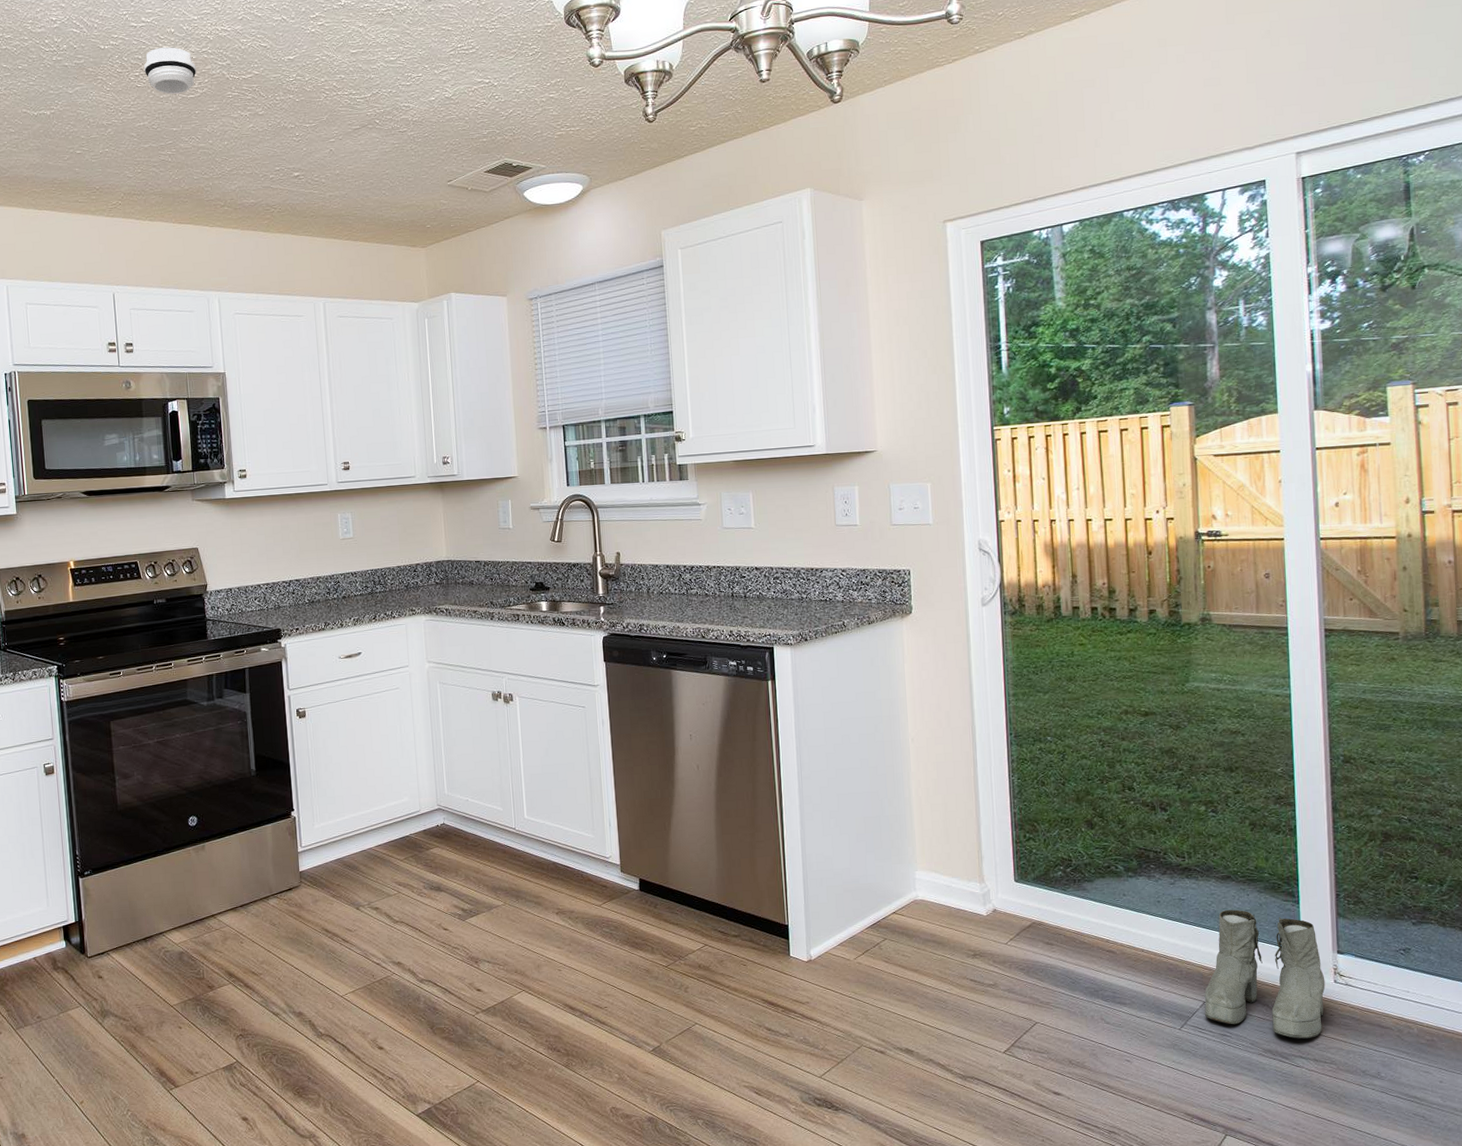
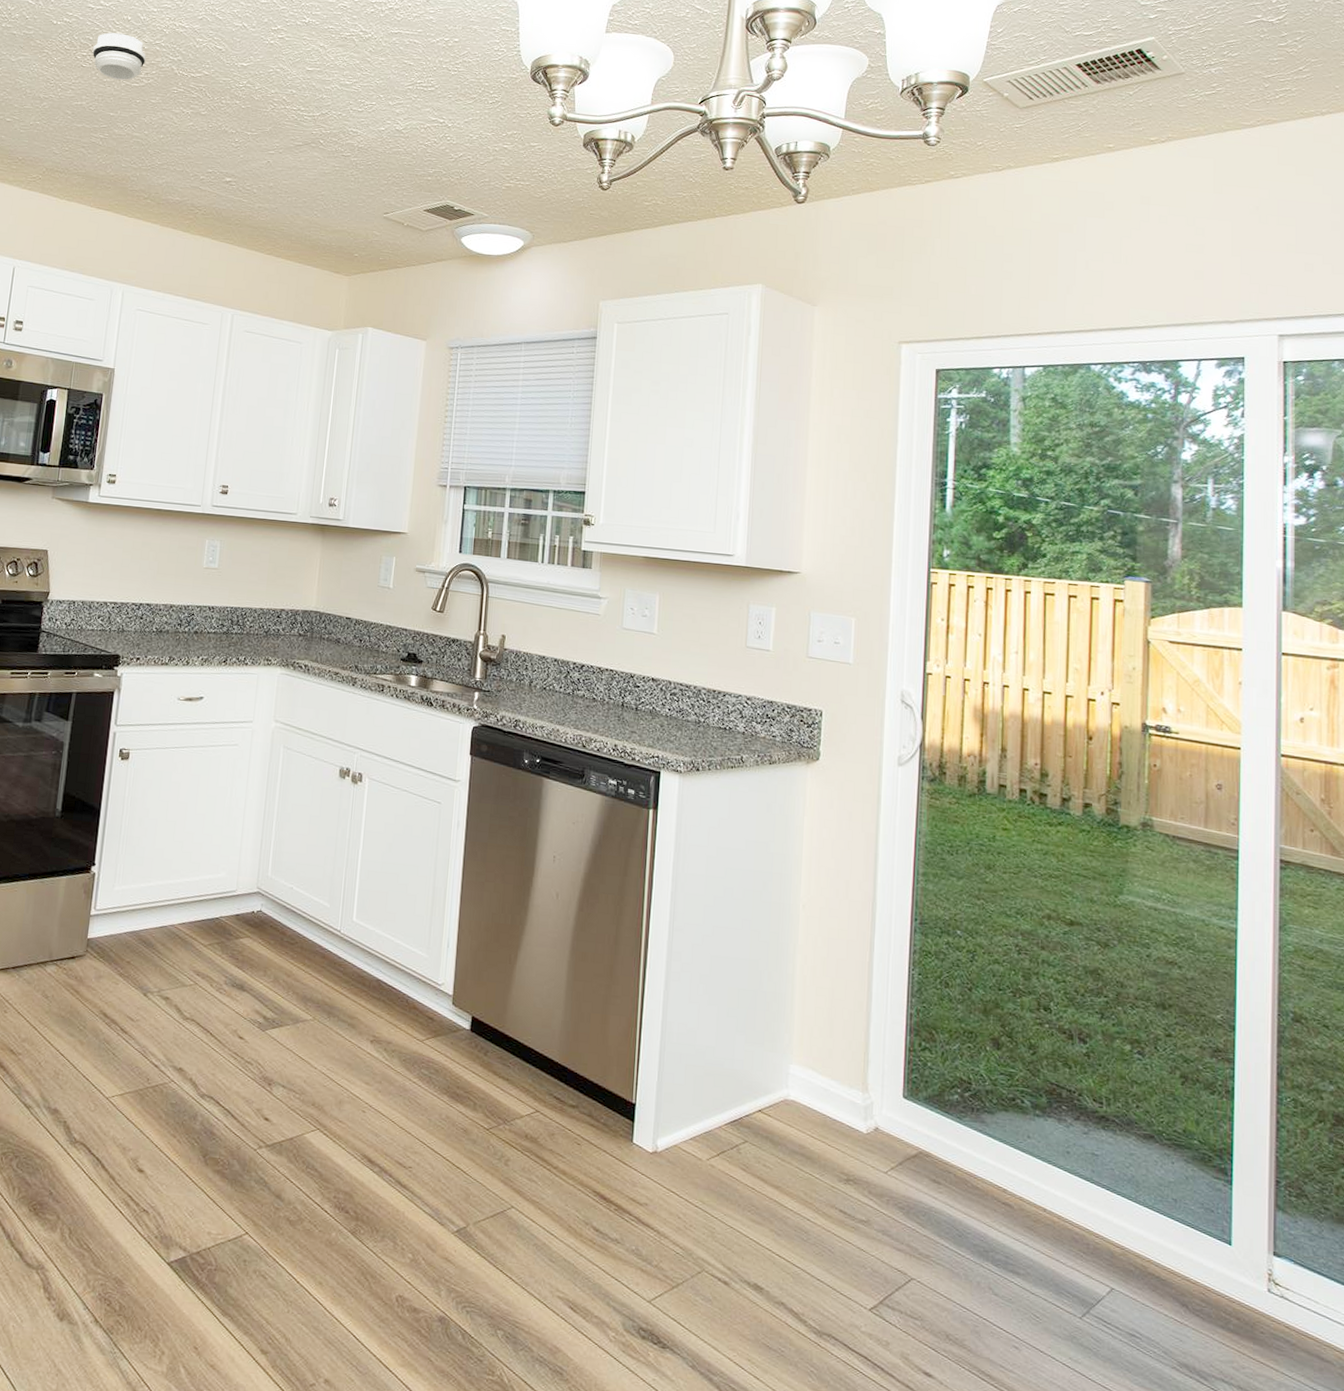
boots: present [1204,909,1325,1039] -> none [1112,1177,1257,1359]

